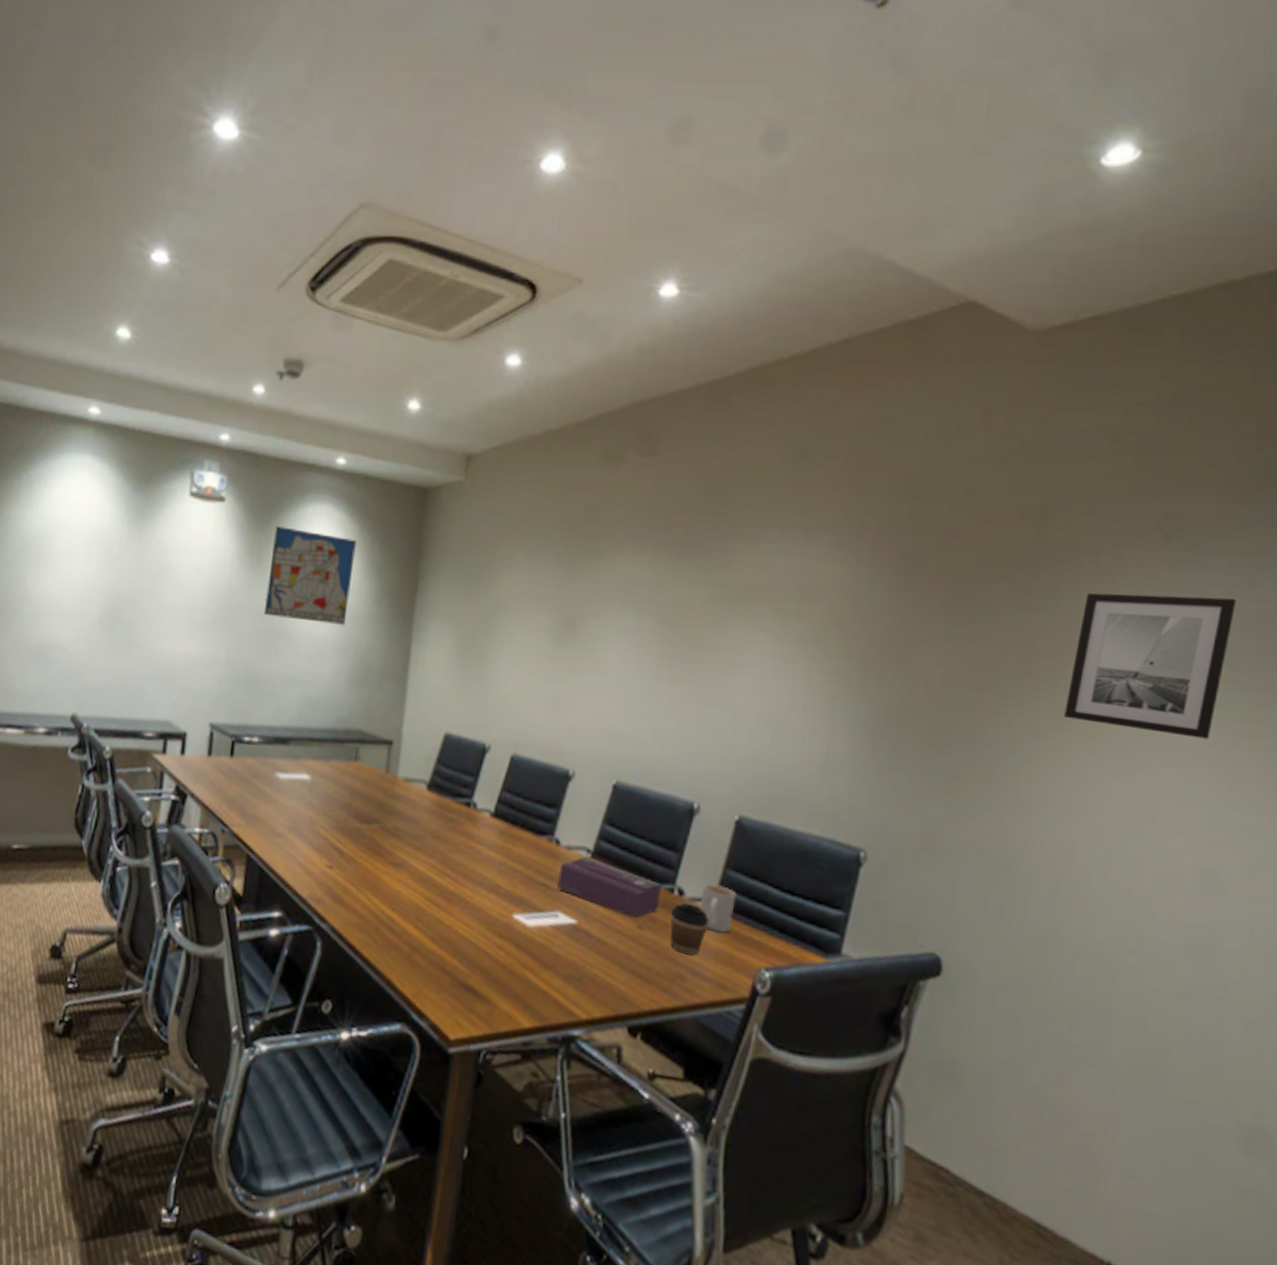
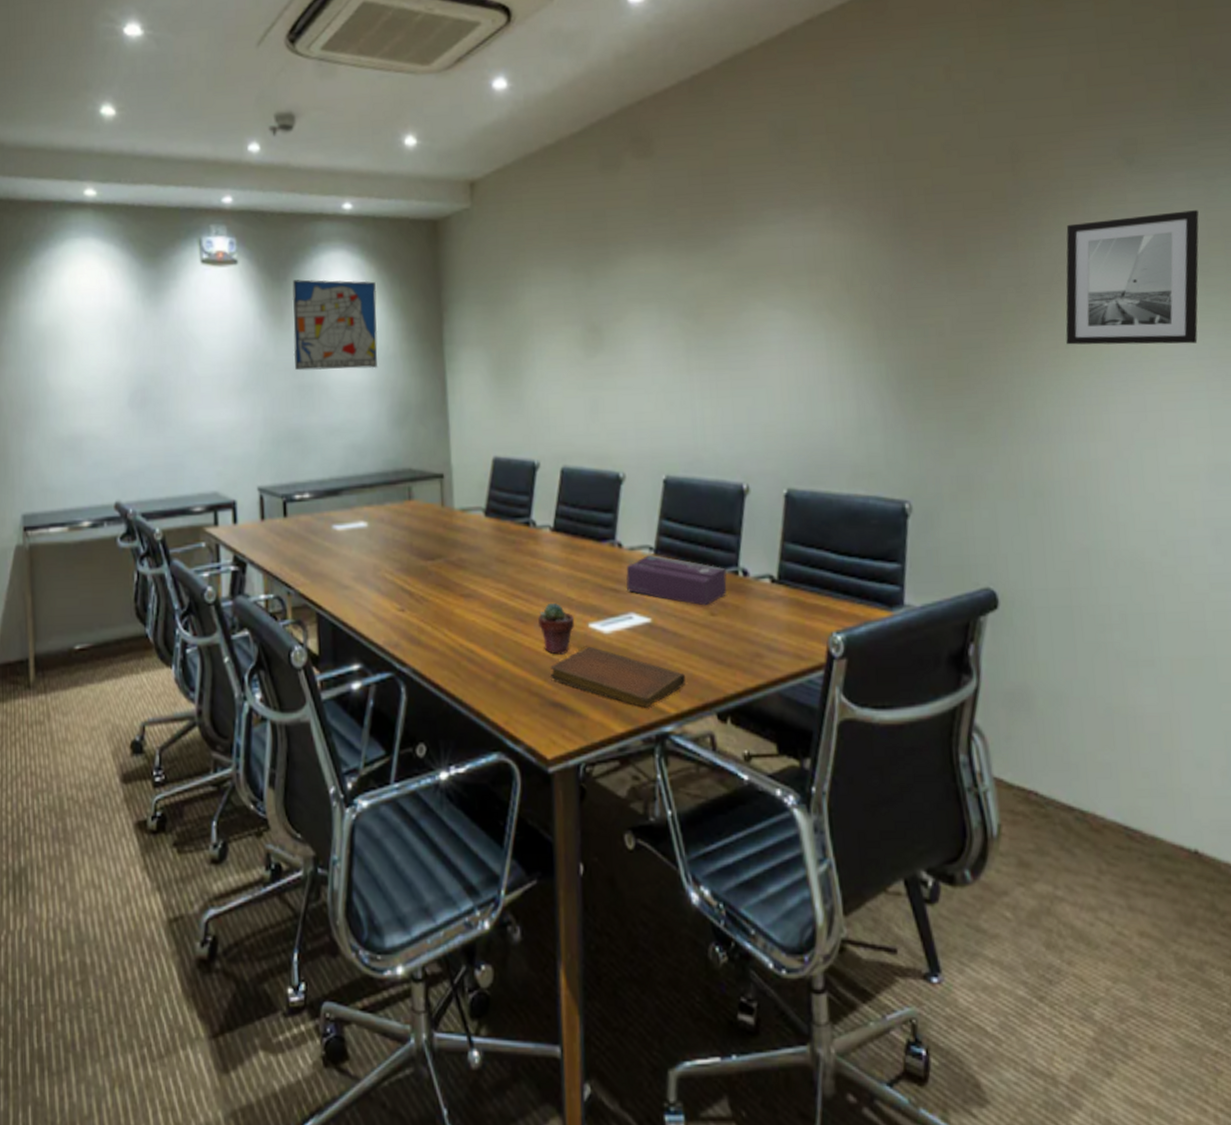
potted succulent: none [463,886,500,940] -> present [538,602,575,655]
notebook: none [466,937,602,1008] -> present [550,647,685,708]
coffee cup: present [670,903,710,956] -> none [738,583,777,632]
mug: present [699,883,737,934] -> none [764,558,799,606]

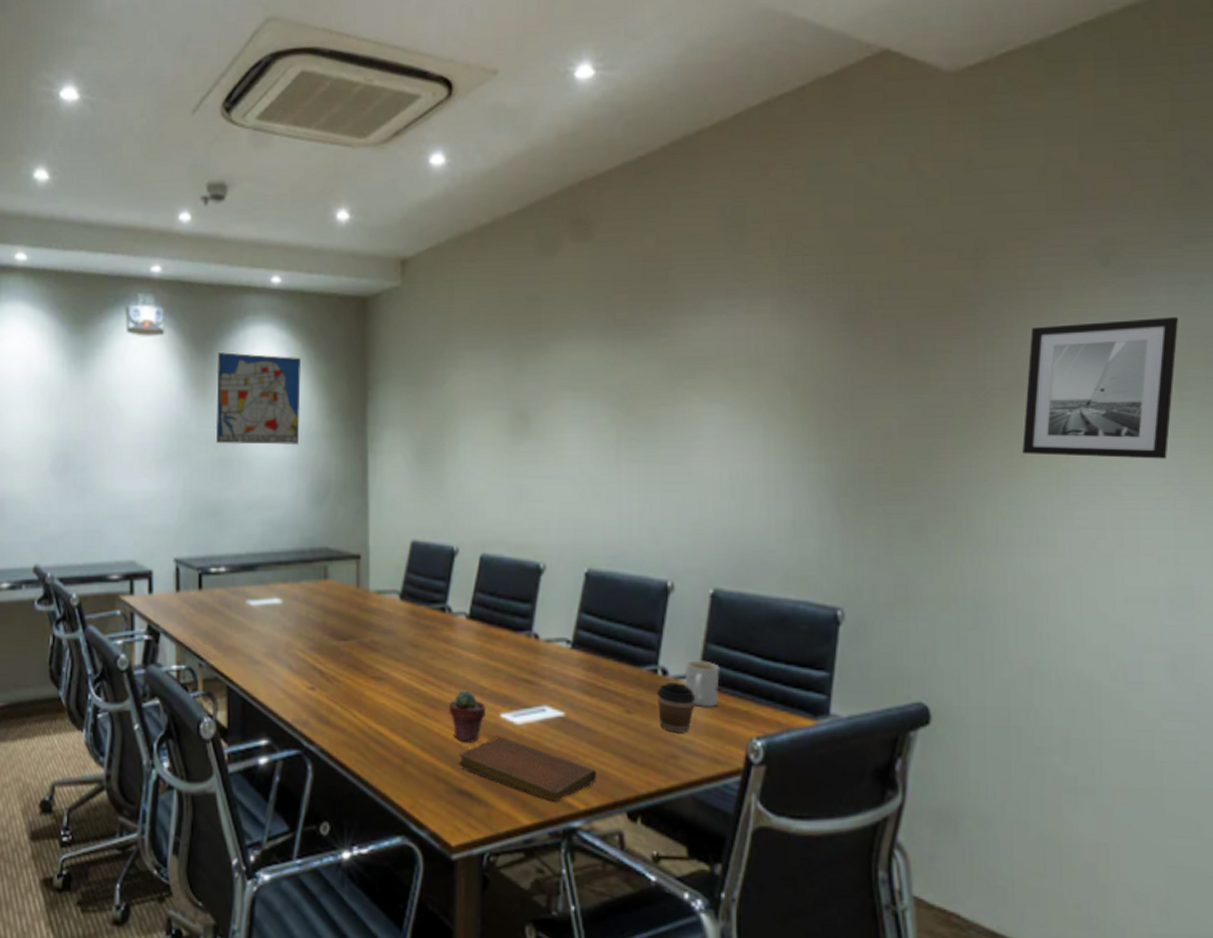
tissue box: present [626,554,727,606] -> none [541,647,645,703]
coffee cup: none [738,583,777,632] -> present [656,683,696,733]
mug: none [764,558,799,606] -> present [684,659,720,708]

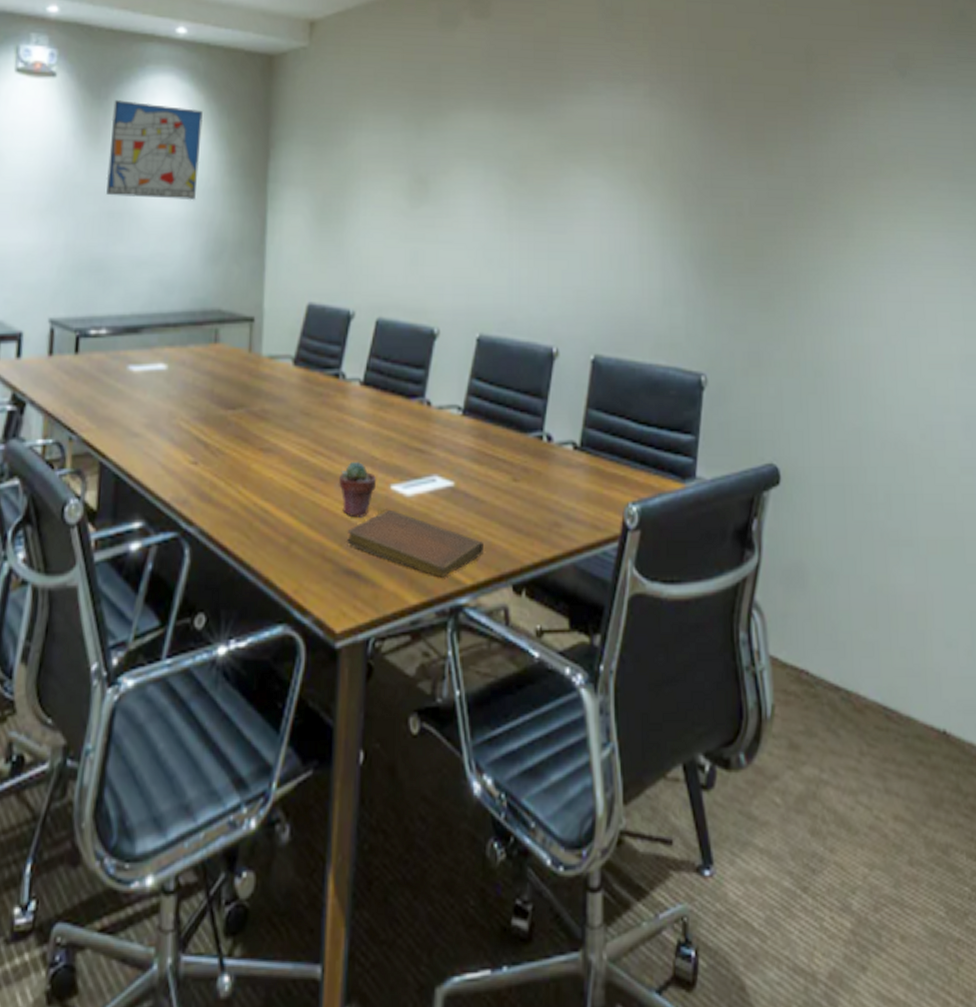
coffee cup: present [656,683,696,733] -> none [541,449,578,500]
mug: present [684,659,720,708] -> none [567,424,600,474]
wall art: present [1022,317,1178,459] -> none [846,122,957,243]

